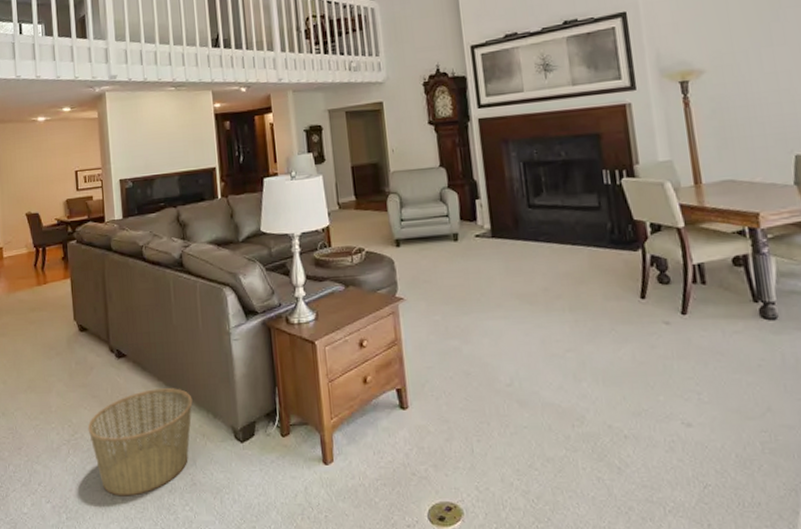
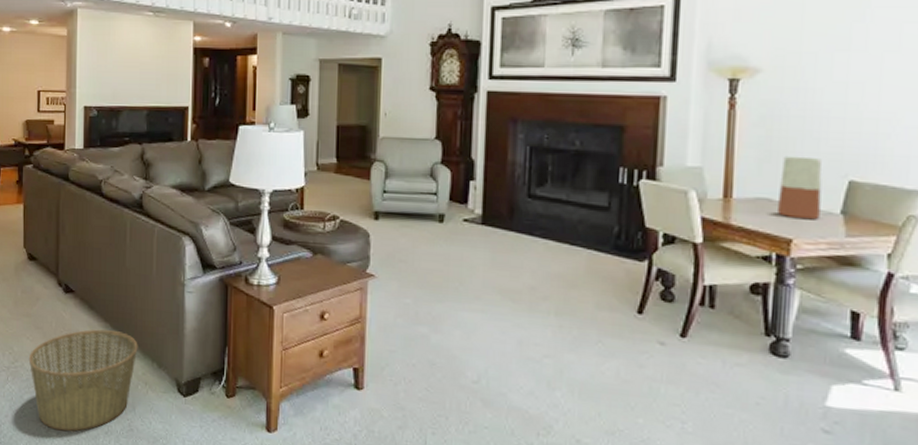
vase: none [737,139,778,195] -> present [776,155,823,220]

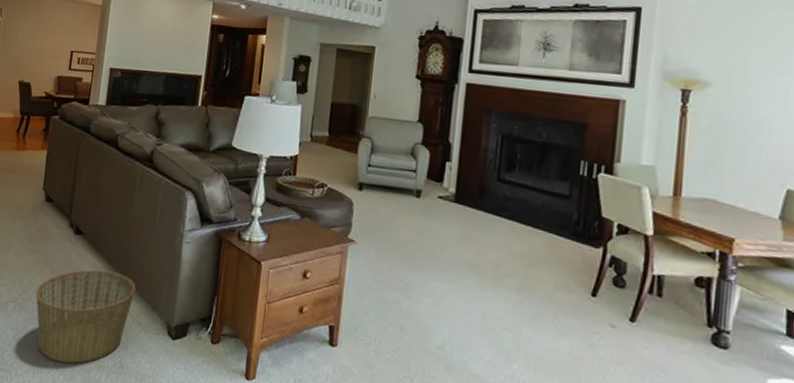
vase: present [776,155,823,220] -> none [721,162,764,223]

